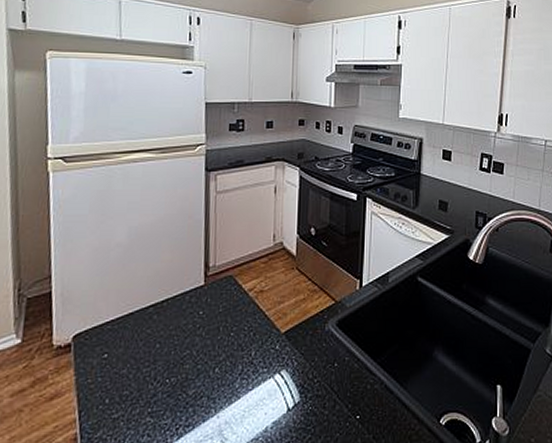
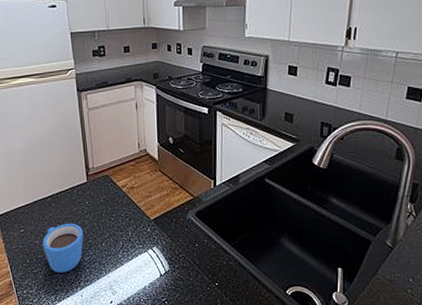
mug: none [131,342,191,416] -> present [42,223,83,273]

